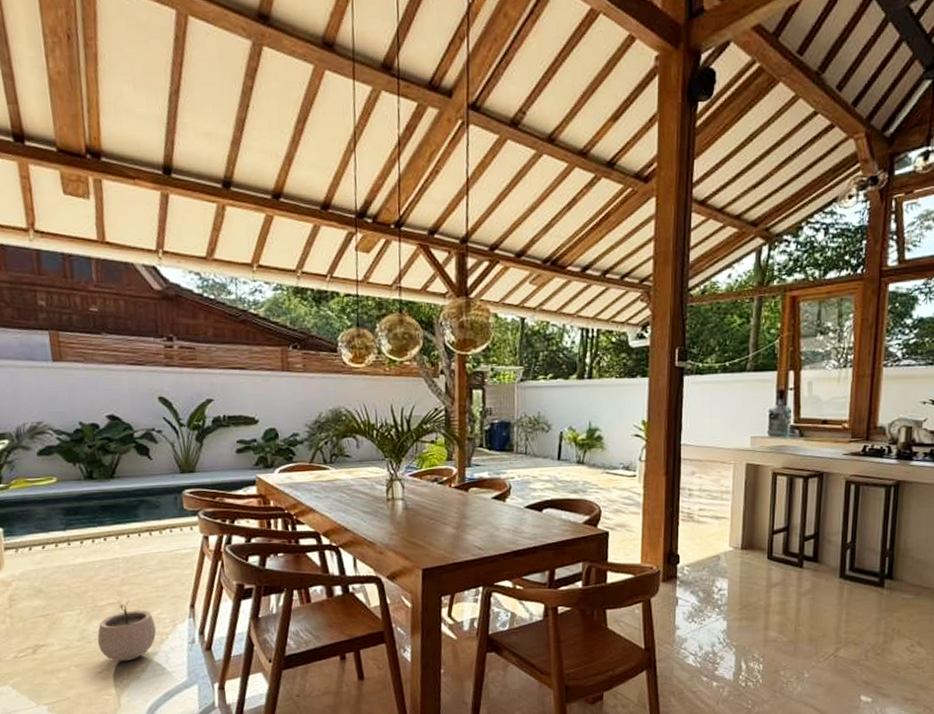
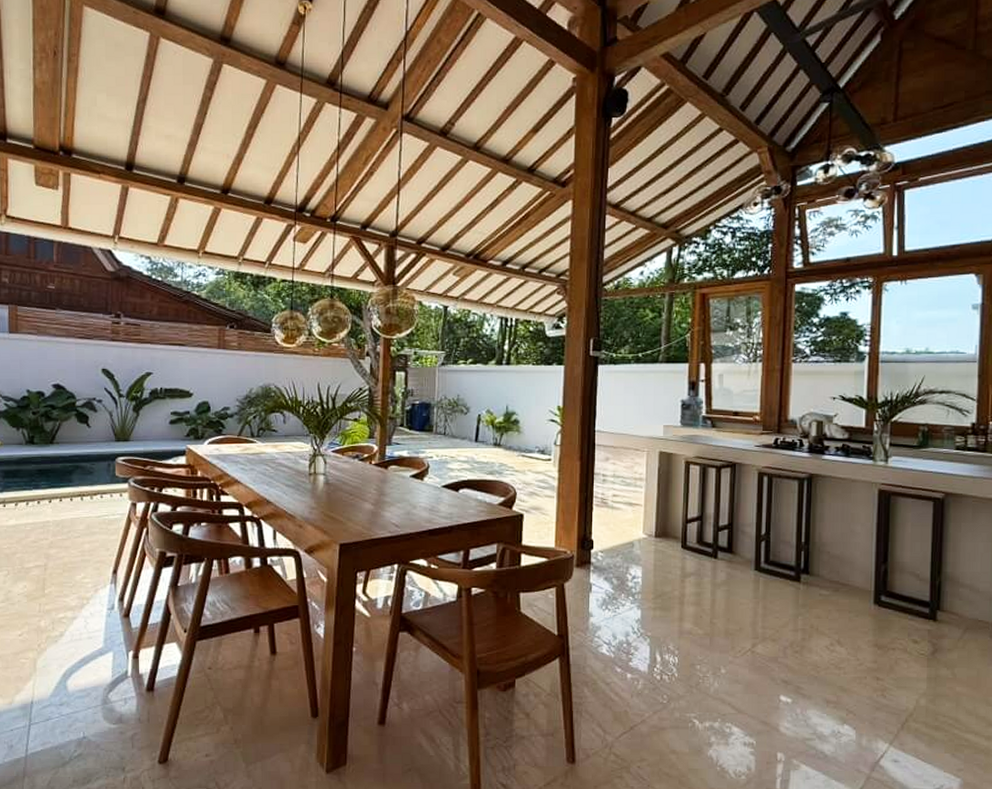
plant pot: present [97,601,157,662] -> none [21,564,78,625]

